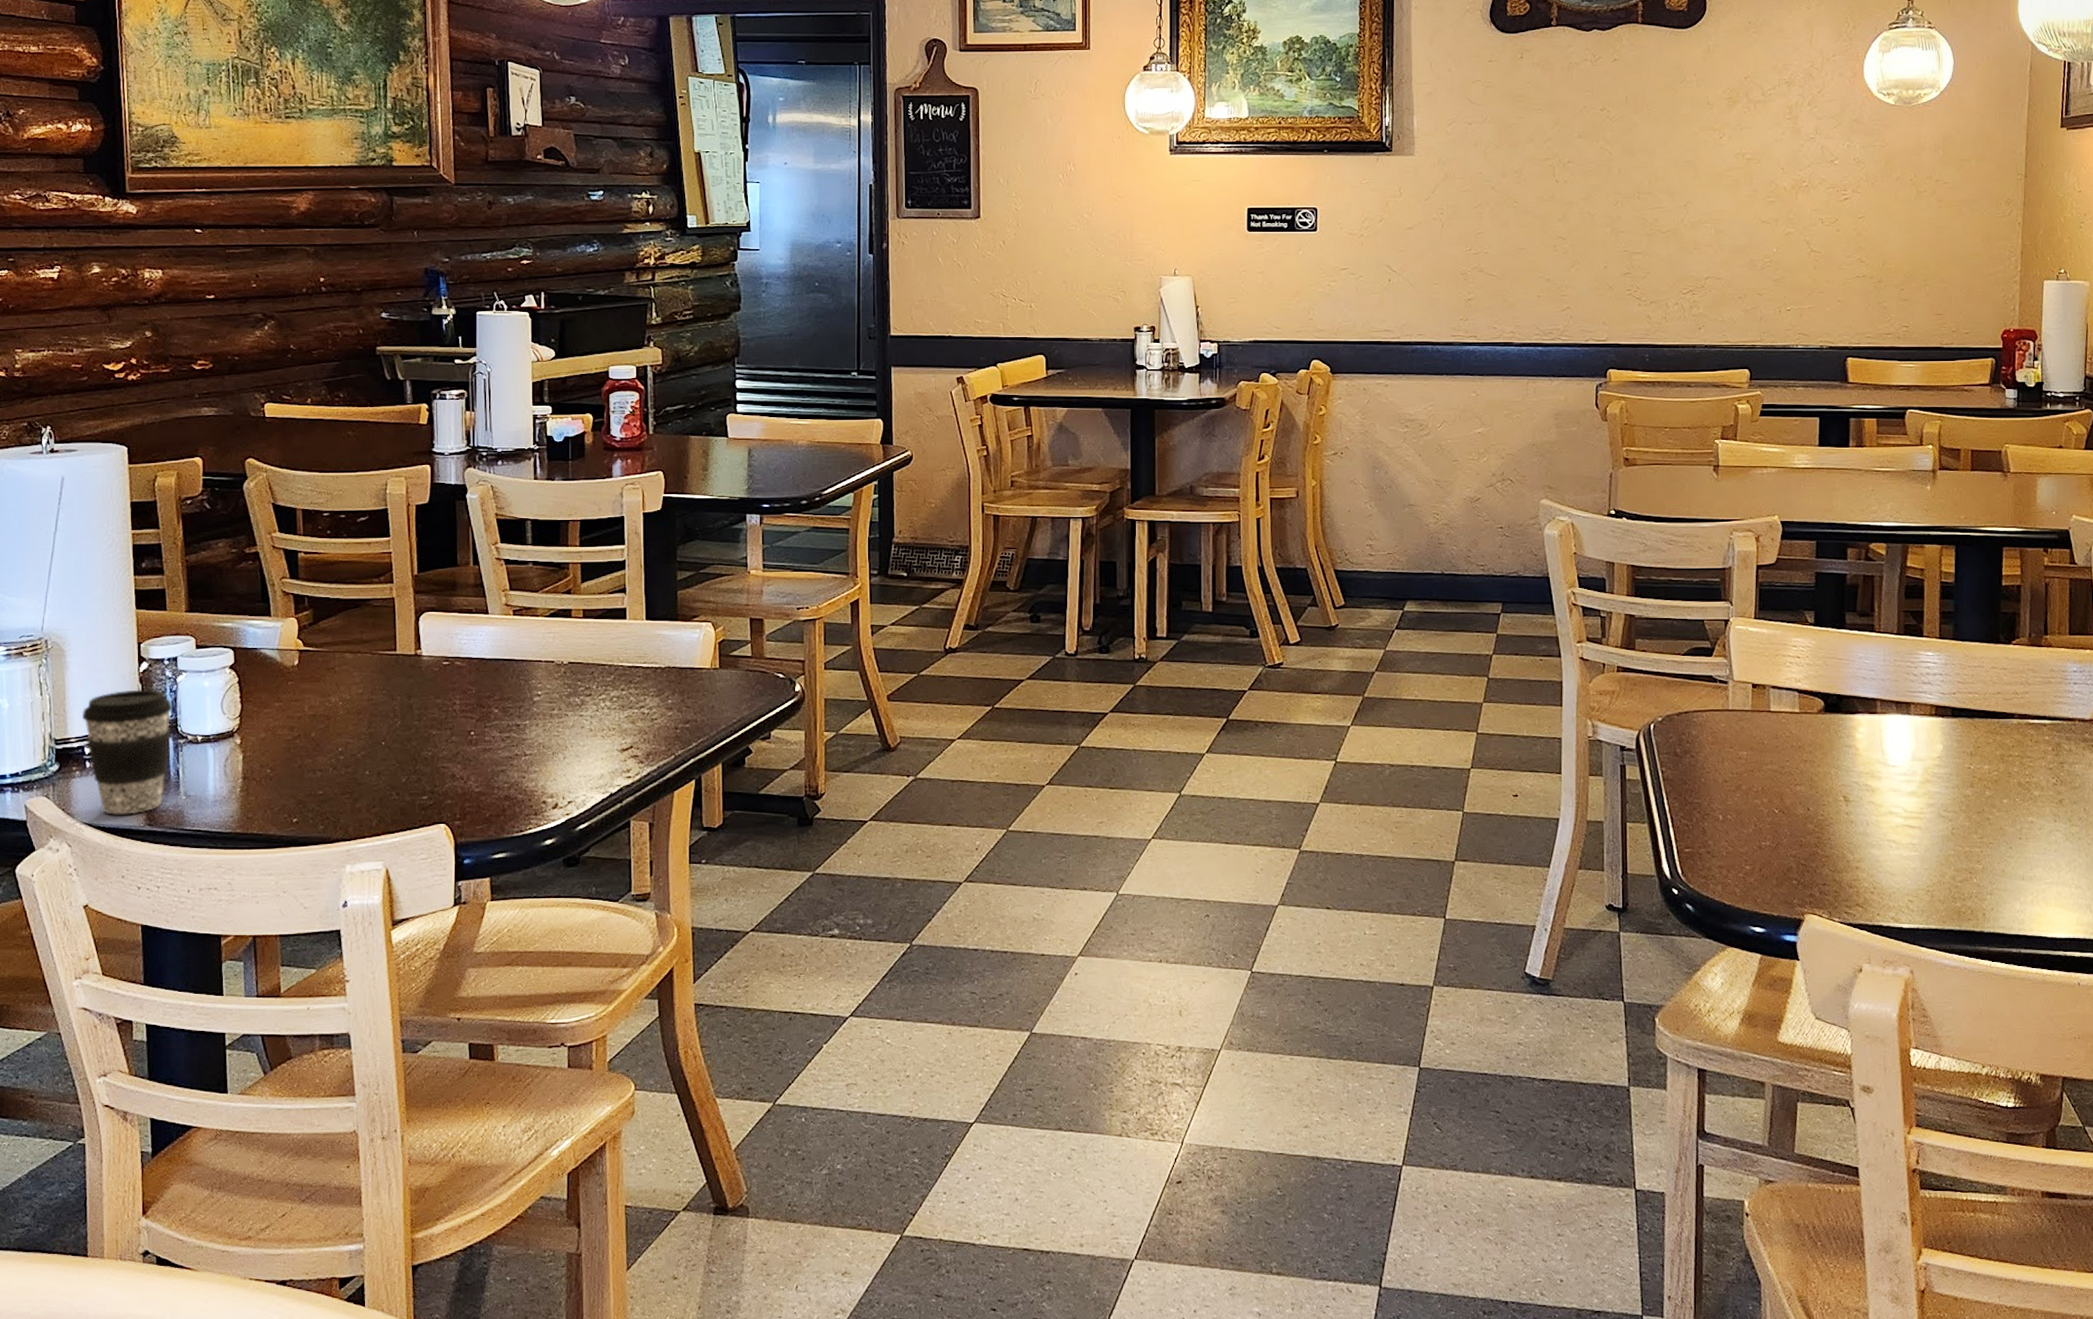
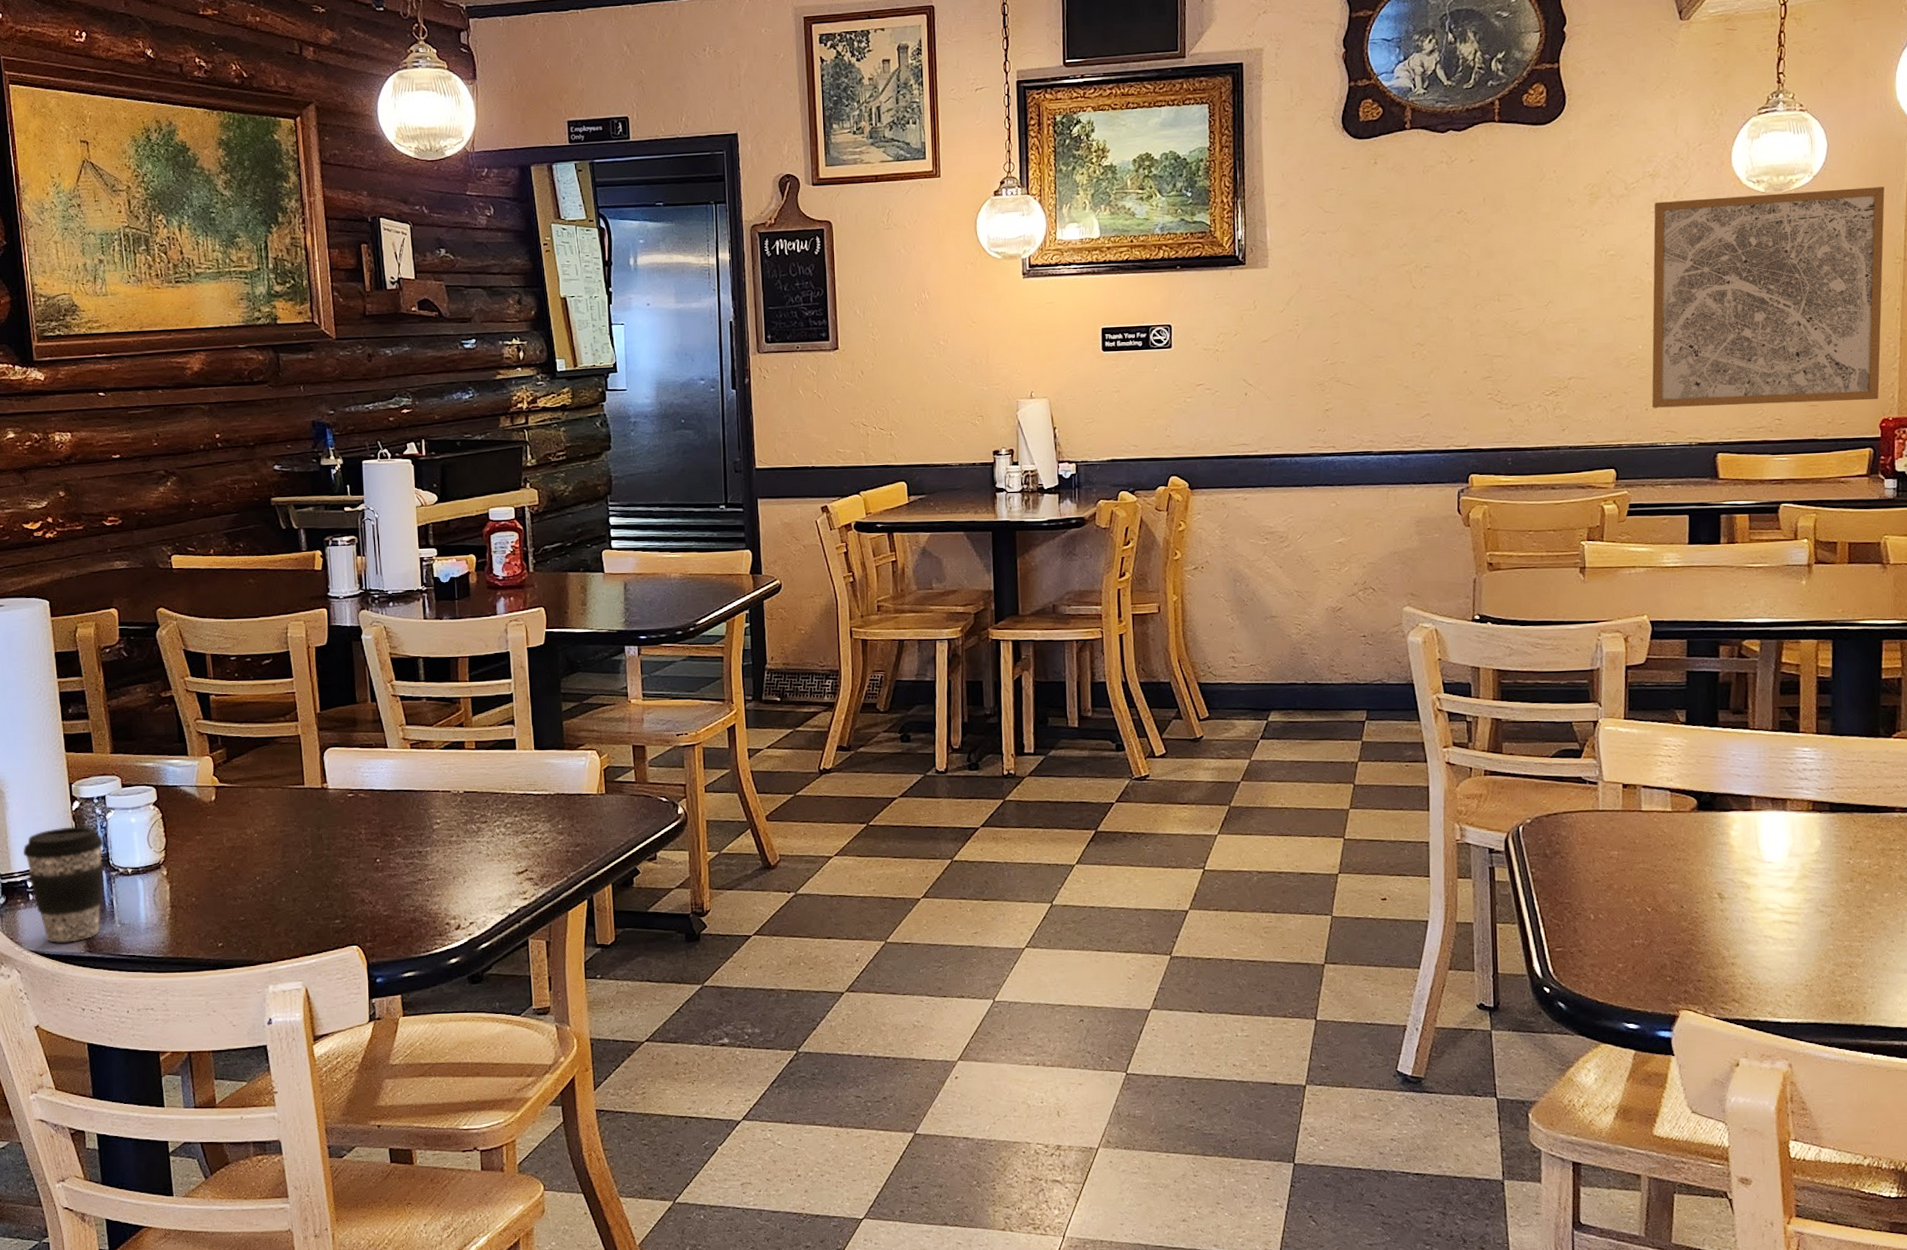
wall art: none [1785,105,2007,311] -> present [1651,187,1885,408]

